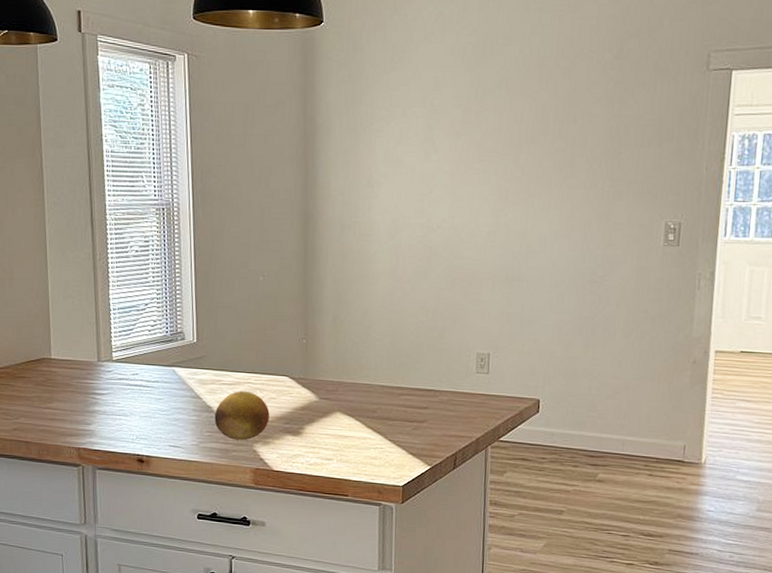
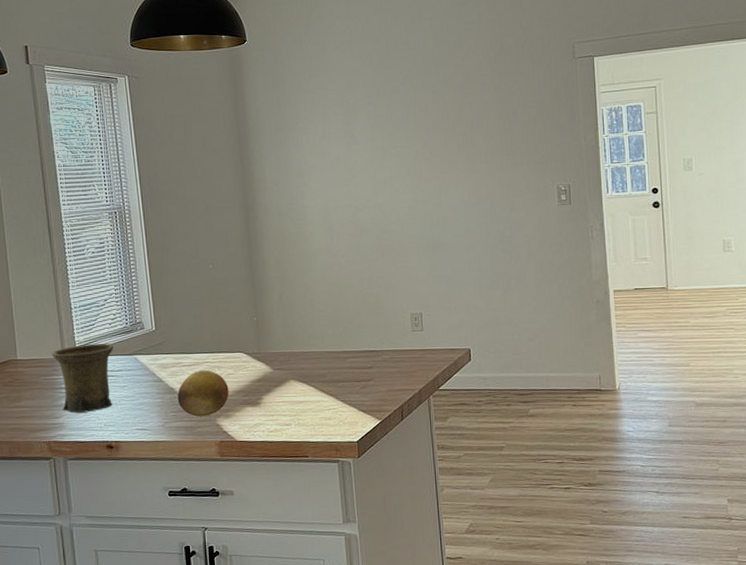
mug: none [87,349,152,422] -> present [51,343,114,413]

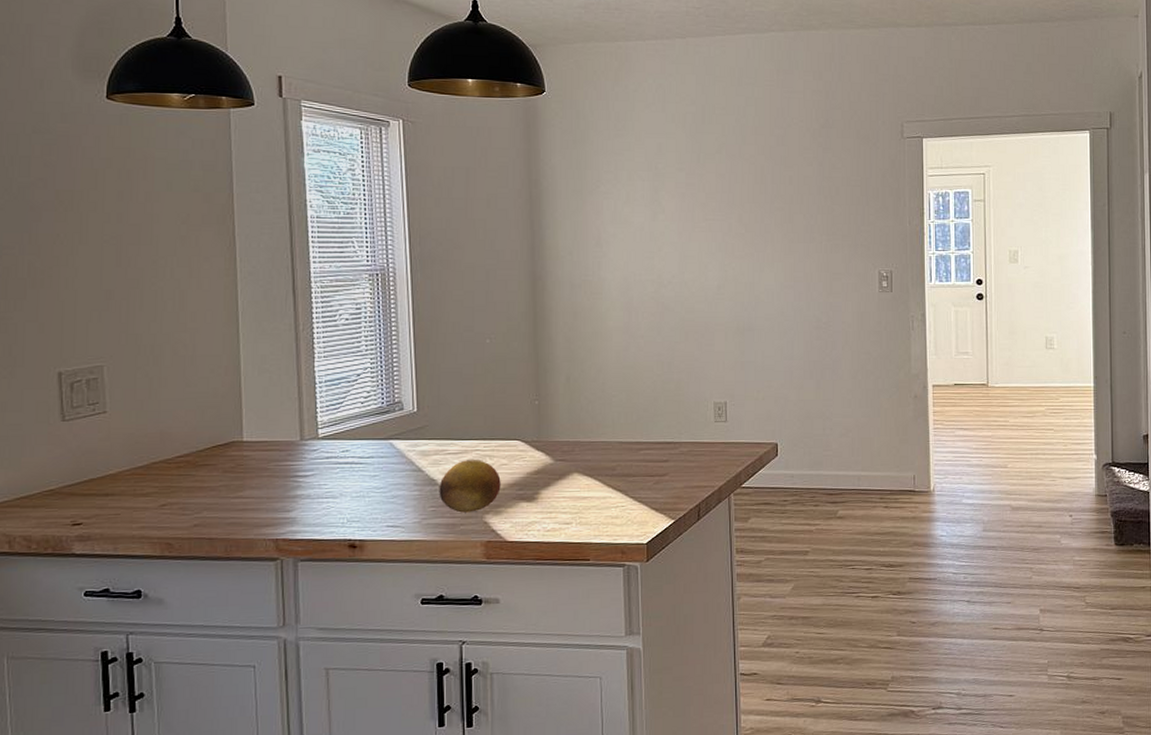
mug: present [51,343,114,413] -> none [287,424,365,506]

